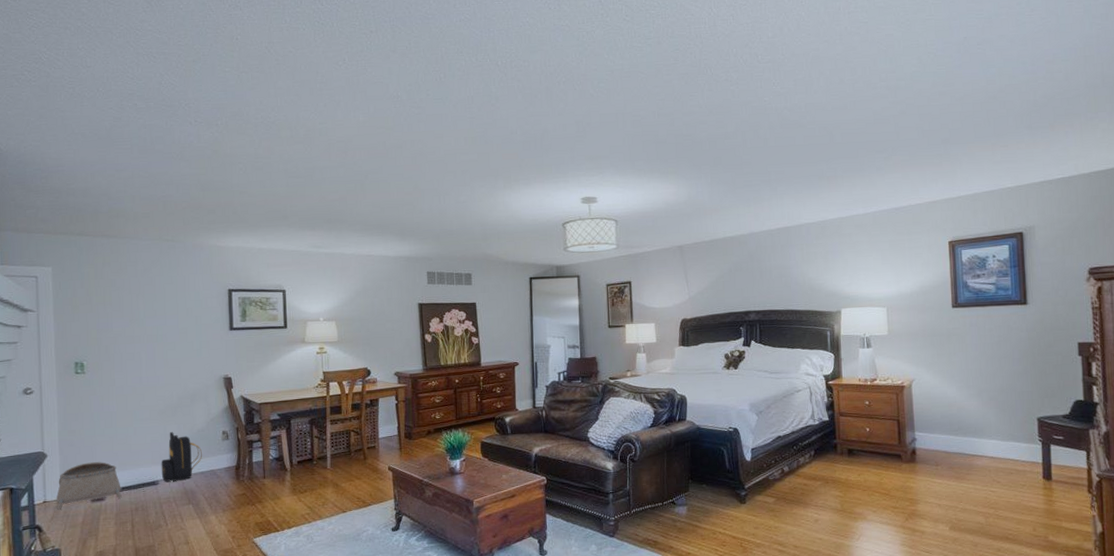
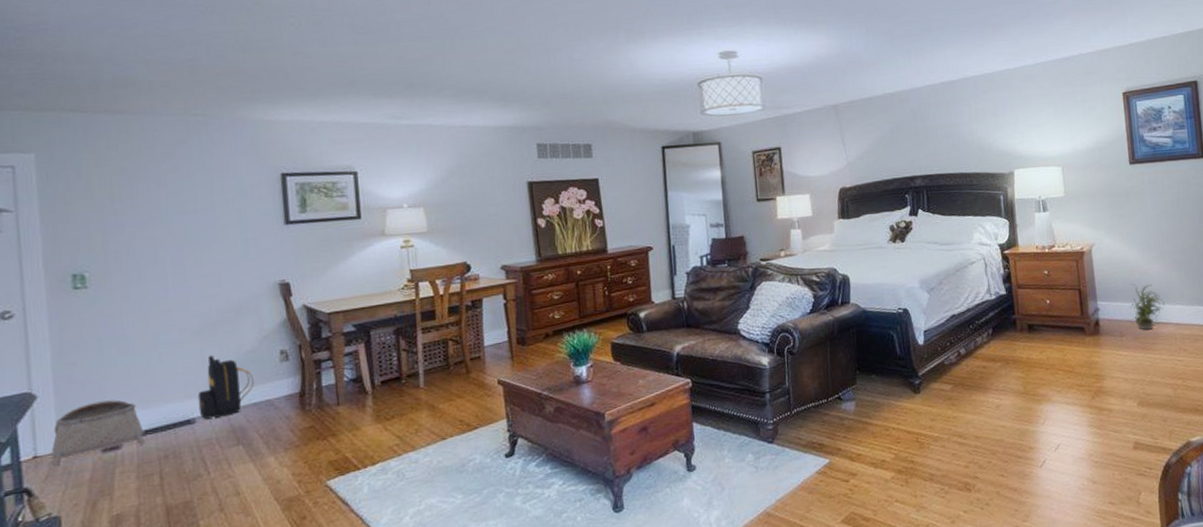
potted plant: none [947,418,981,461] -> present [1131,283,1165,330]

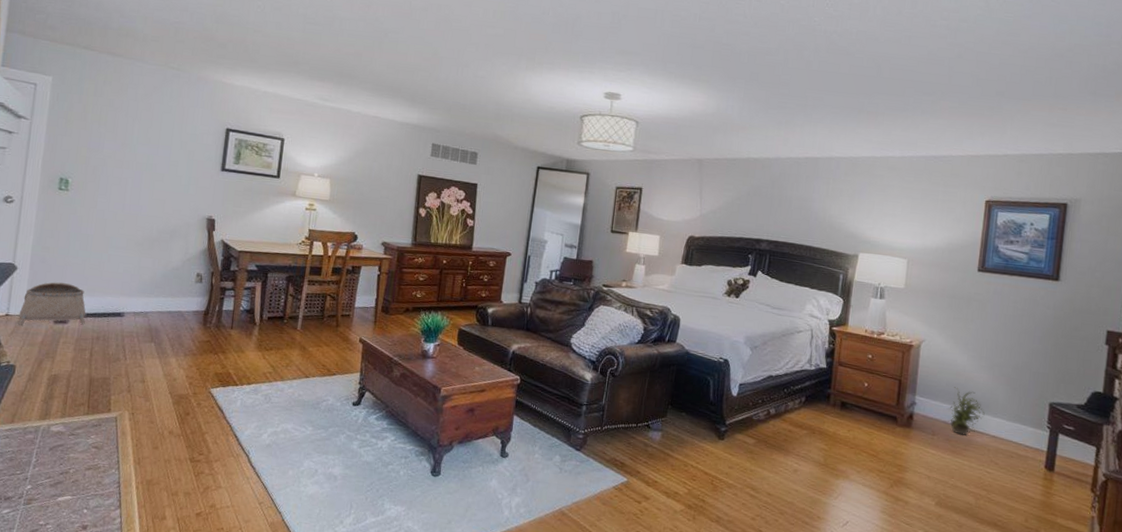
backpack: present [197,355,255,419] -> none [128,264,173,317]

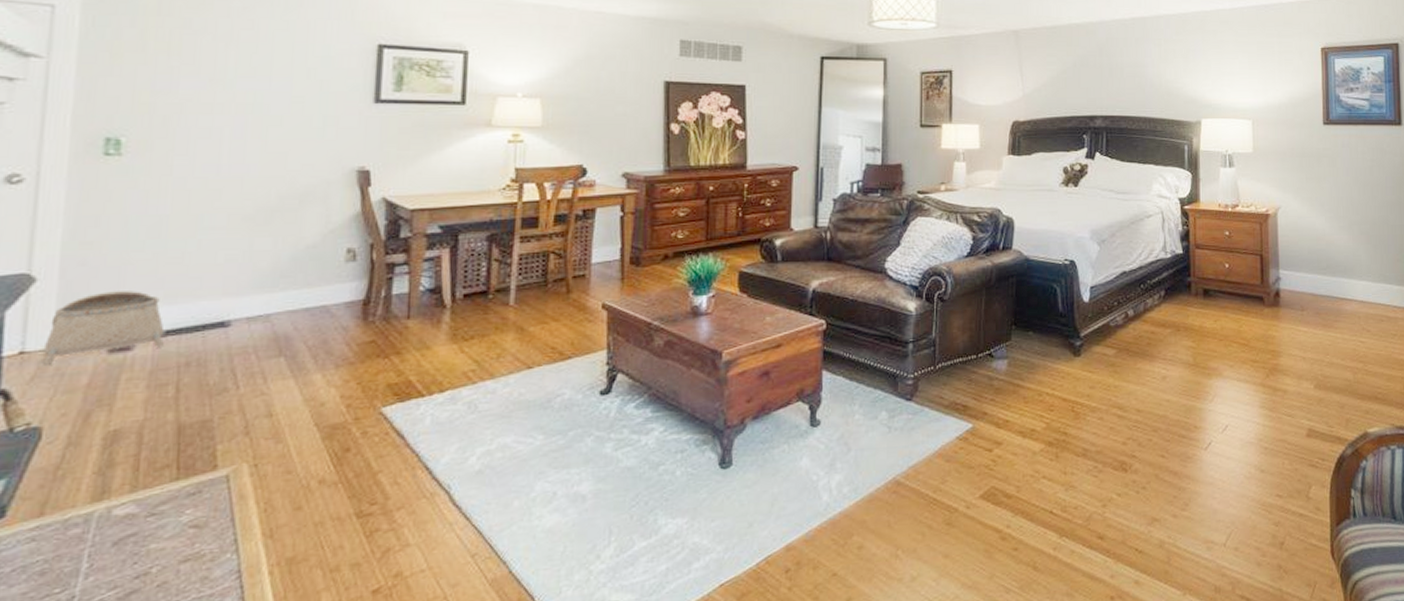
potted plant: present [947,387,985,435] -> none [1314,253,1350,306]

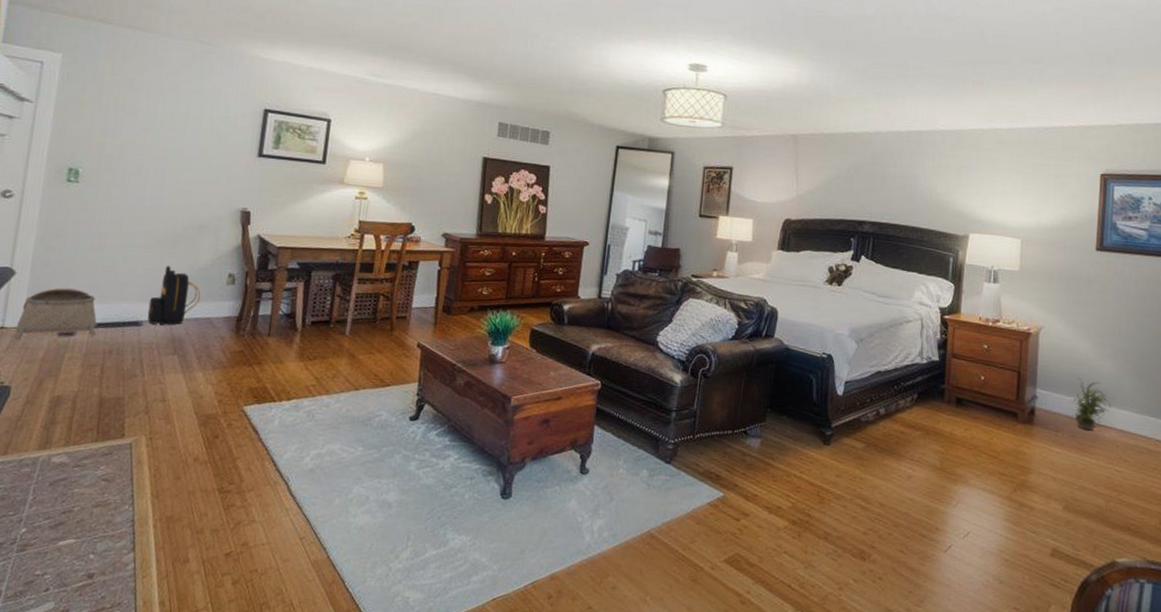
backpack: none [236,247,311,322] -> present [147,265,201,325]
potted plant: none [1314,253,1350,306] -> present [1072,377,1111,431]

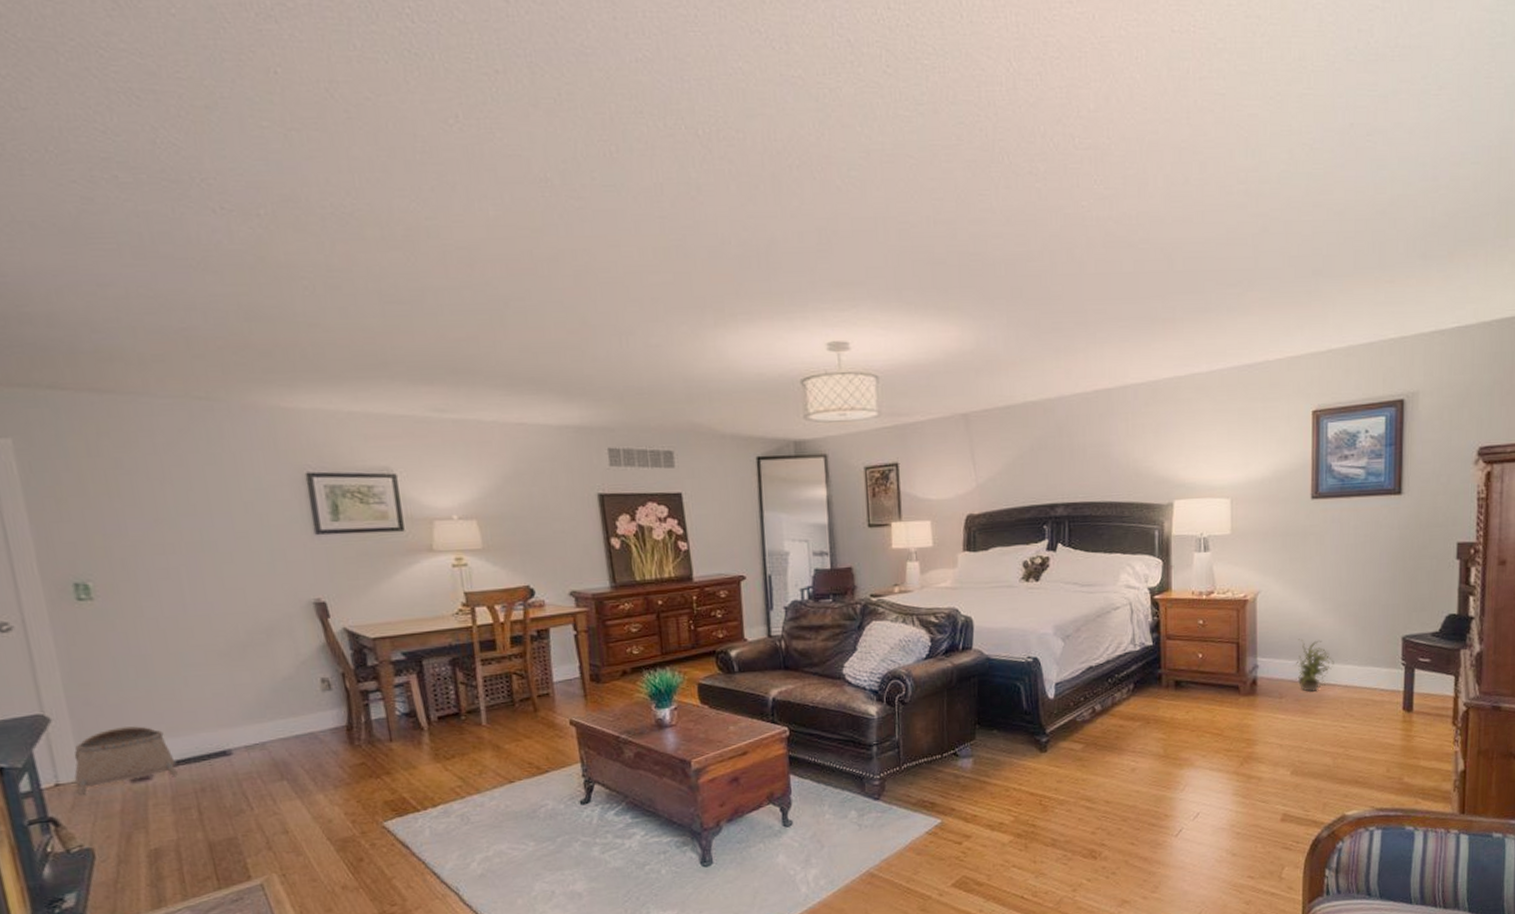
backpack: present [147,265,201,325] -> none [231,680,295,751]

